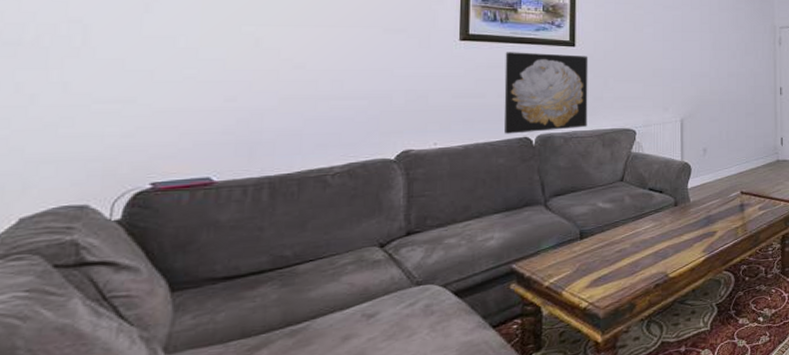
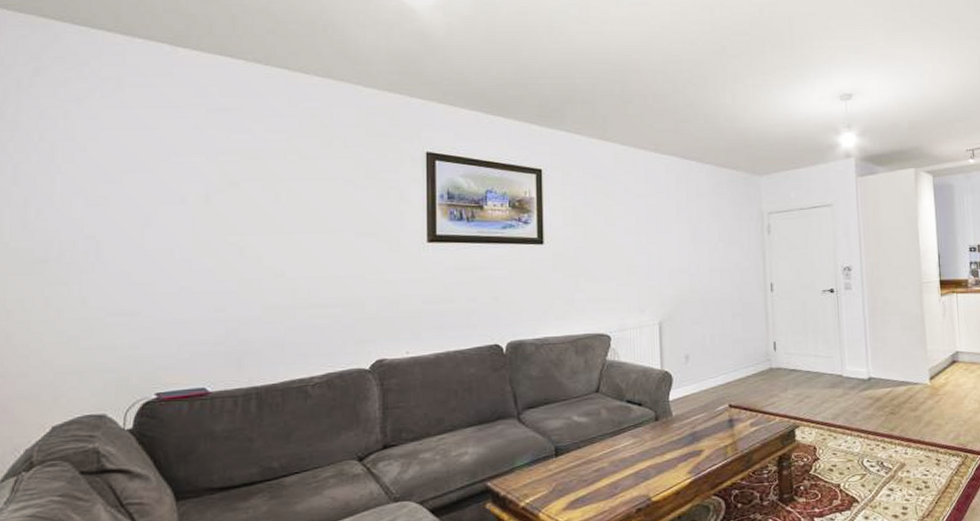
wall art: present [504,52,589,134] -> none [473,252,559,341]

